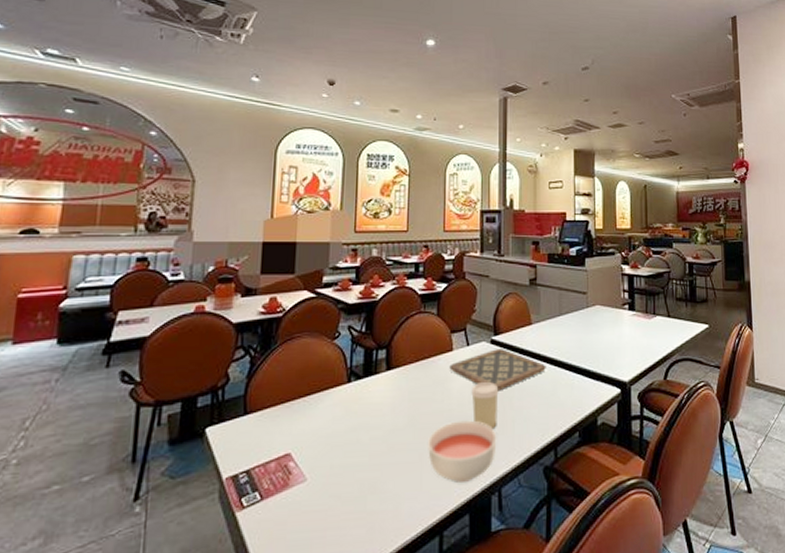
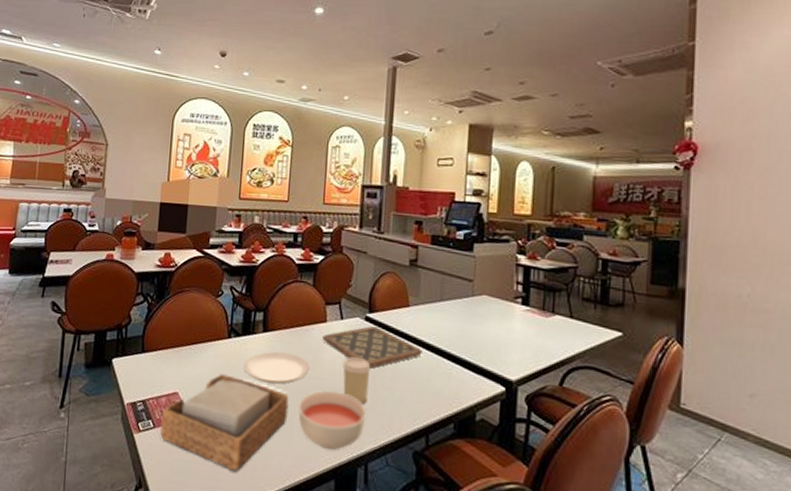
napkin holder: none [270,423,418,529] -> present [160,374,289,471]
plate: none [367,388,438,424] -> present [244,351,310,384]

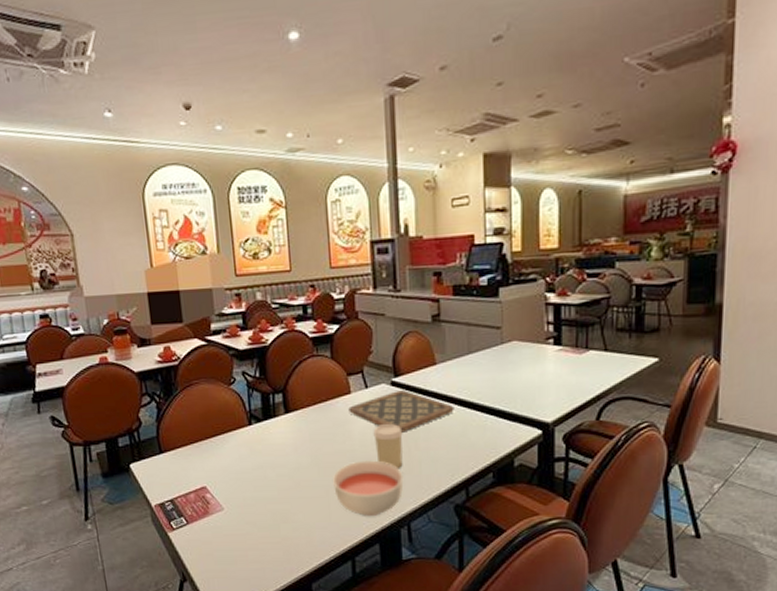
napkin holder: present [160,374,289,471] -> none [193,461,324,551]
plate: present [244,351,310,384] -> none [270,430,340,463]

